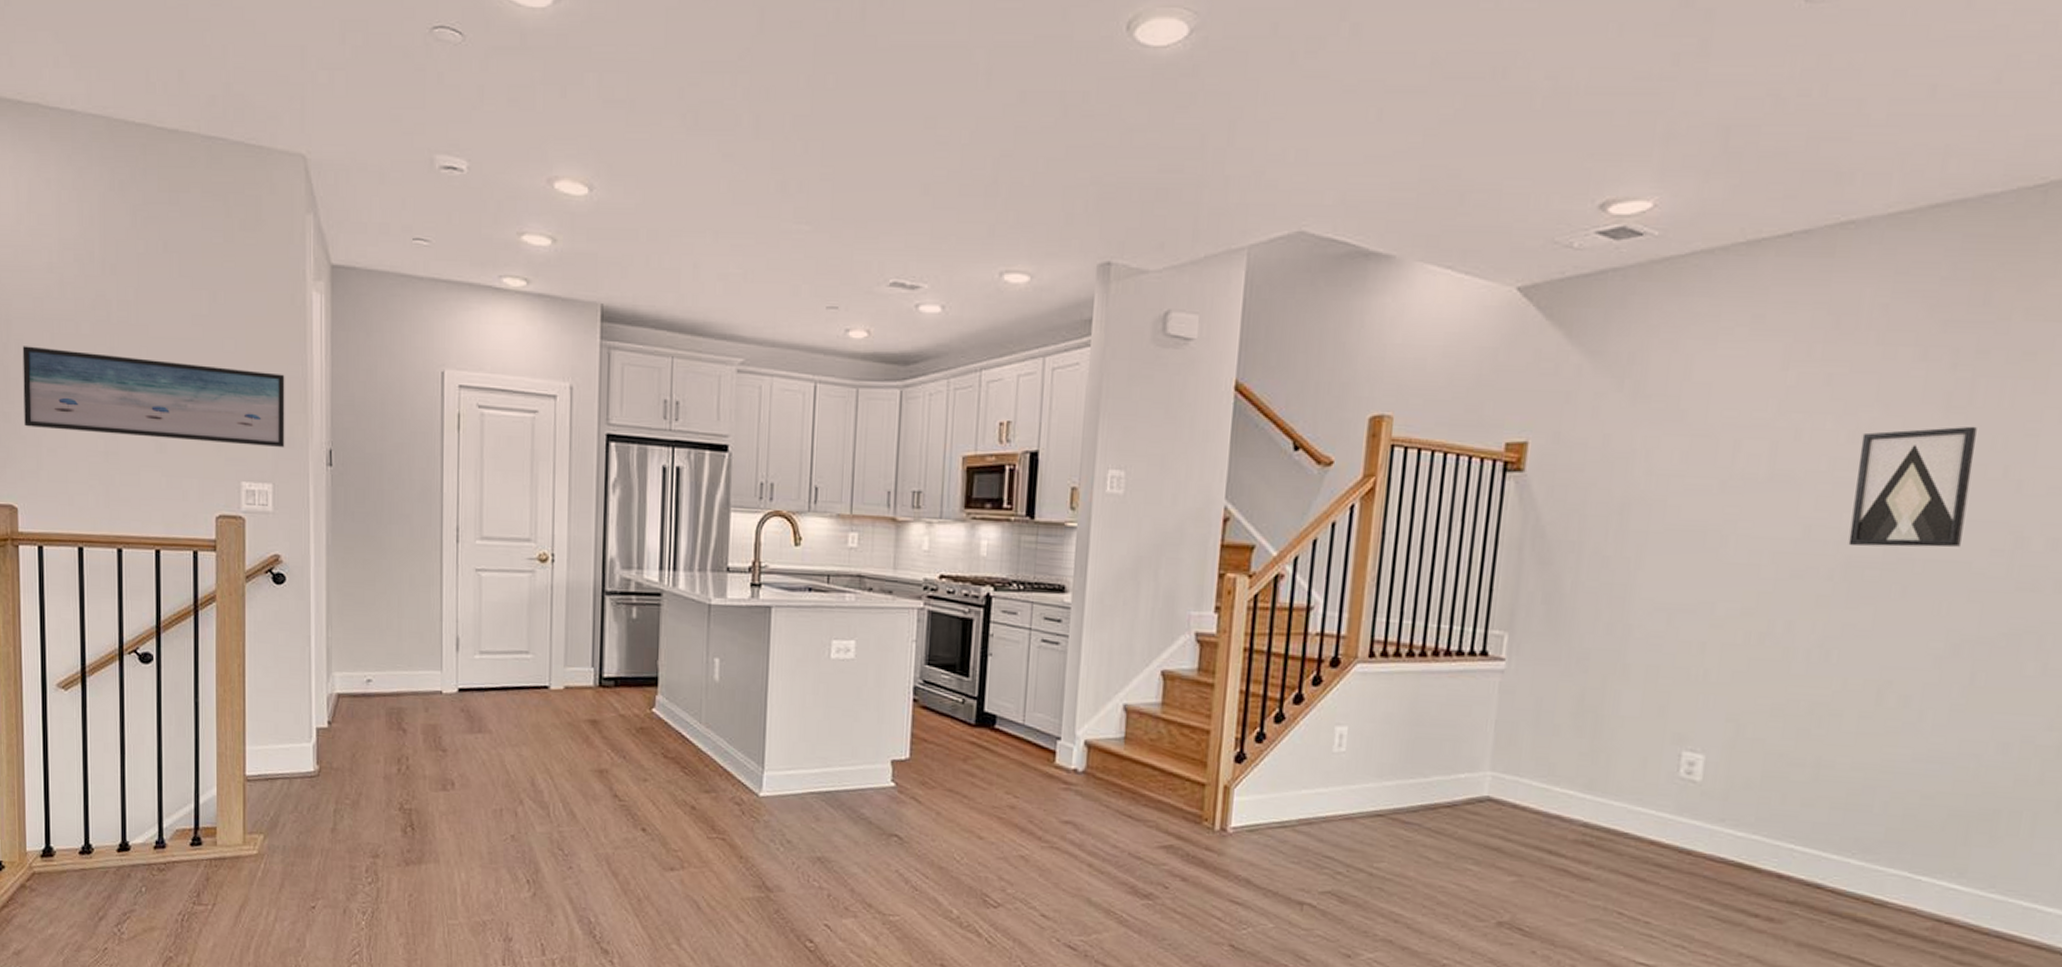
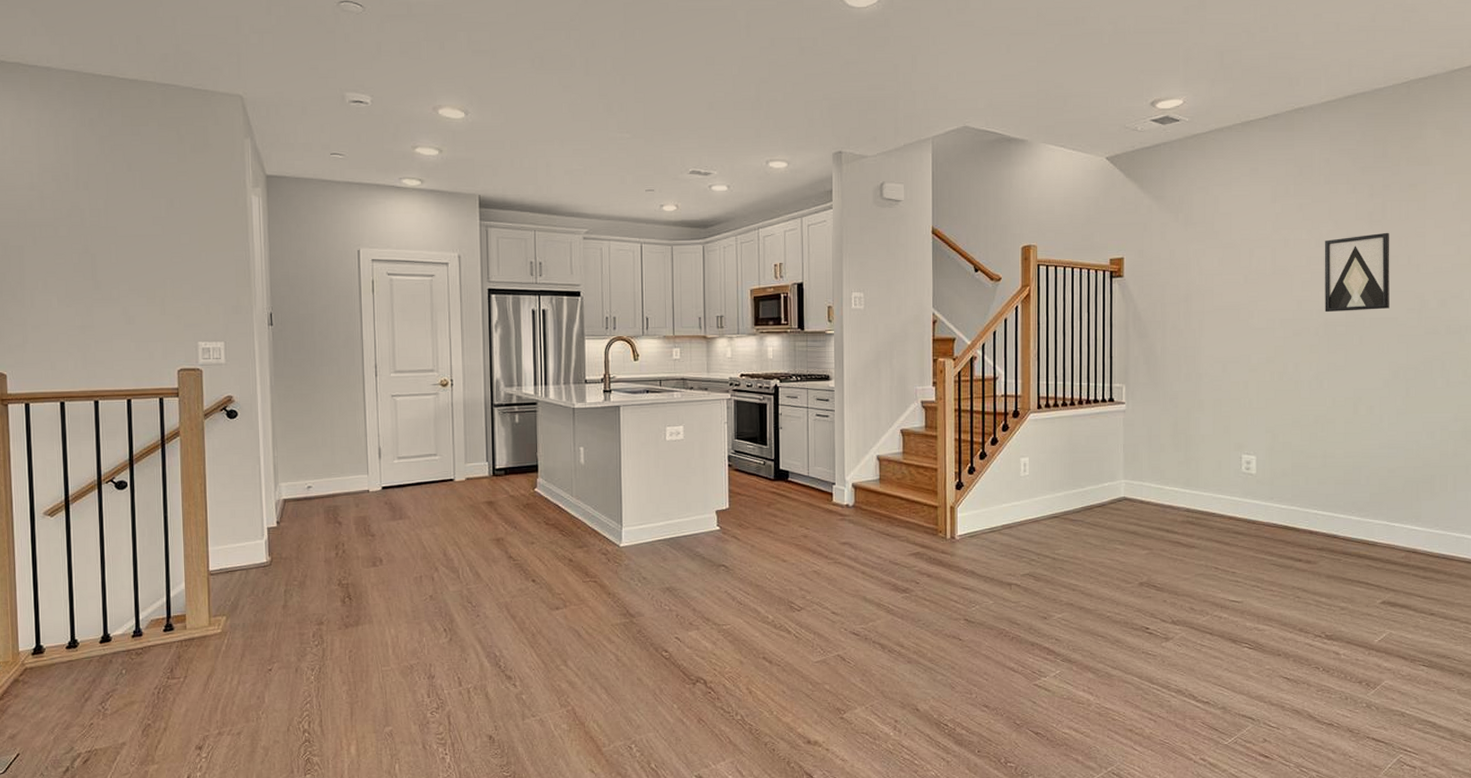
wall art: present [22,346,285,448] -> none [8,248,234,314]

